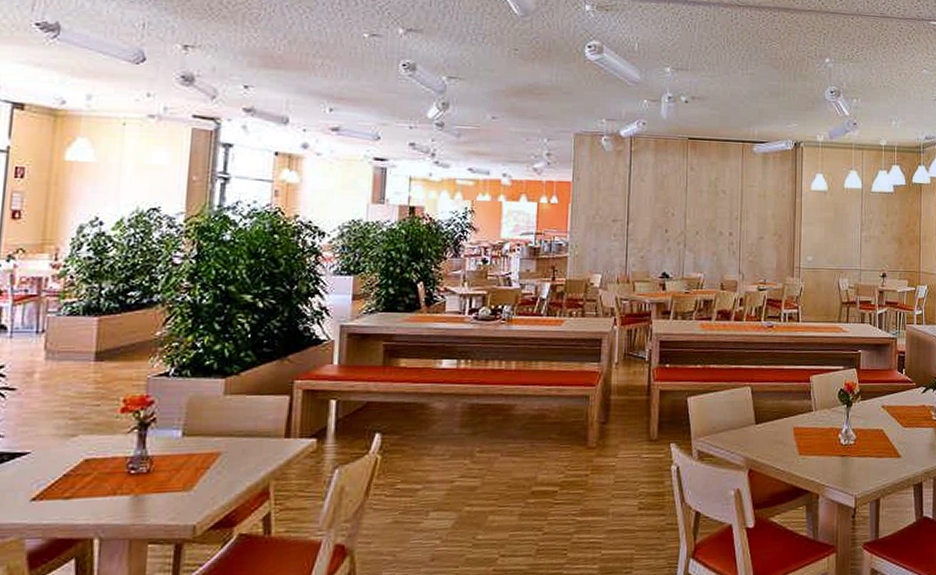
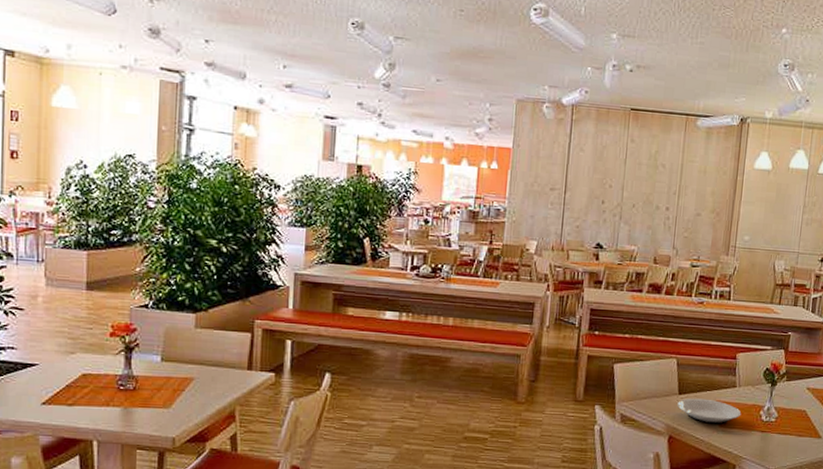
plate: none [755,426,819,453] -> present [677,398,741,424]

